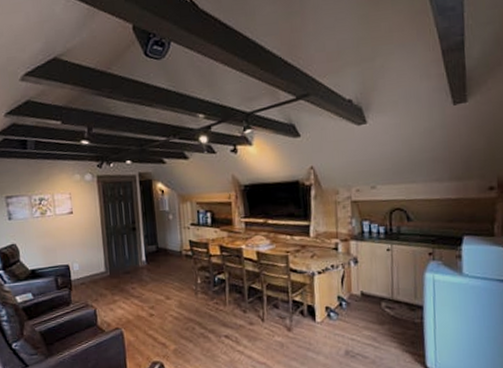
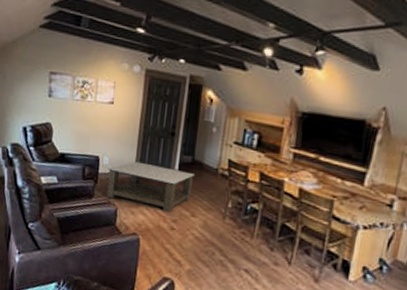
coffee table: none [79,260,162,301] -> present [106,161,196,213]

